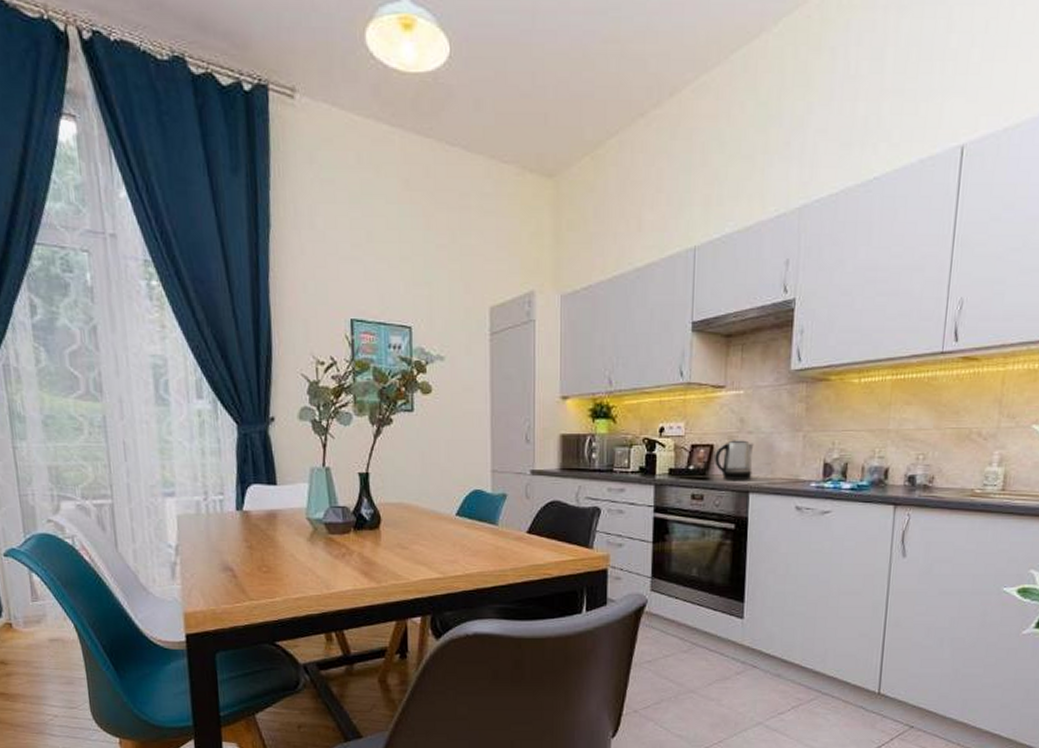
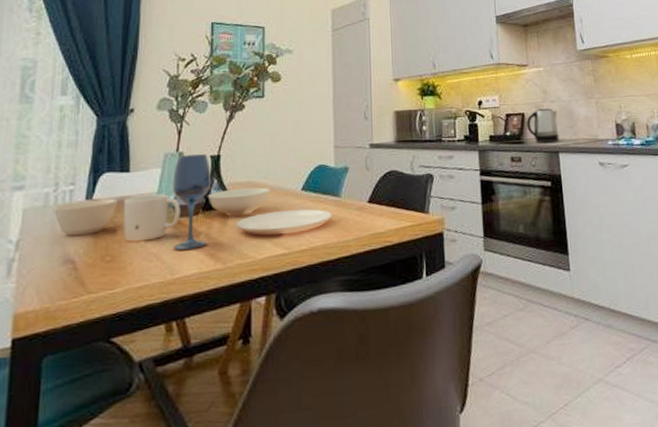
bowl: none [205,511,268,546] -> present [53,198,118,237]
mug: none [274,509,332,555] -> present [123,193,181,242]
wineglass: none [321,471,362,566] -> present [172,154,212,250]
bowl: none [358,509,423,537] -> present [207,187,270,216]
plate: none [389,534,489,559] -> present [236,209,332,236]

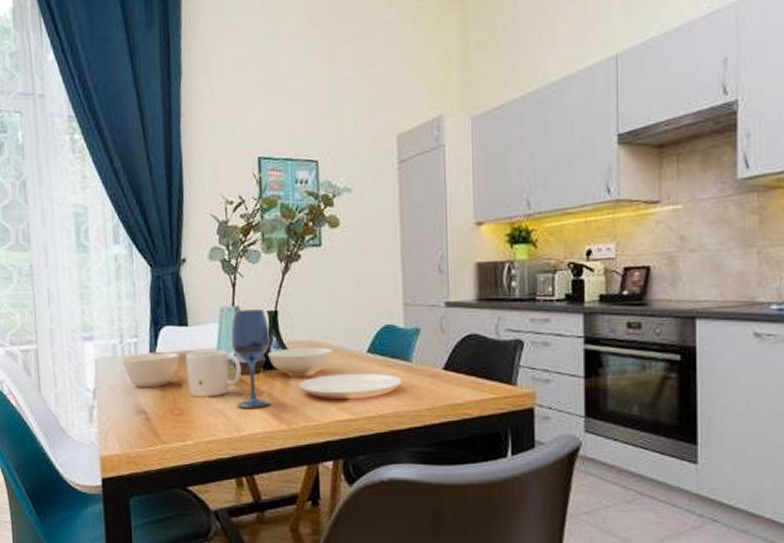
kettle: present [526,108,560,144] -> none [652,259,698,307]

